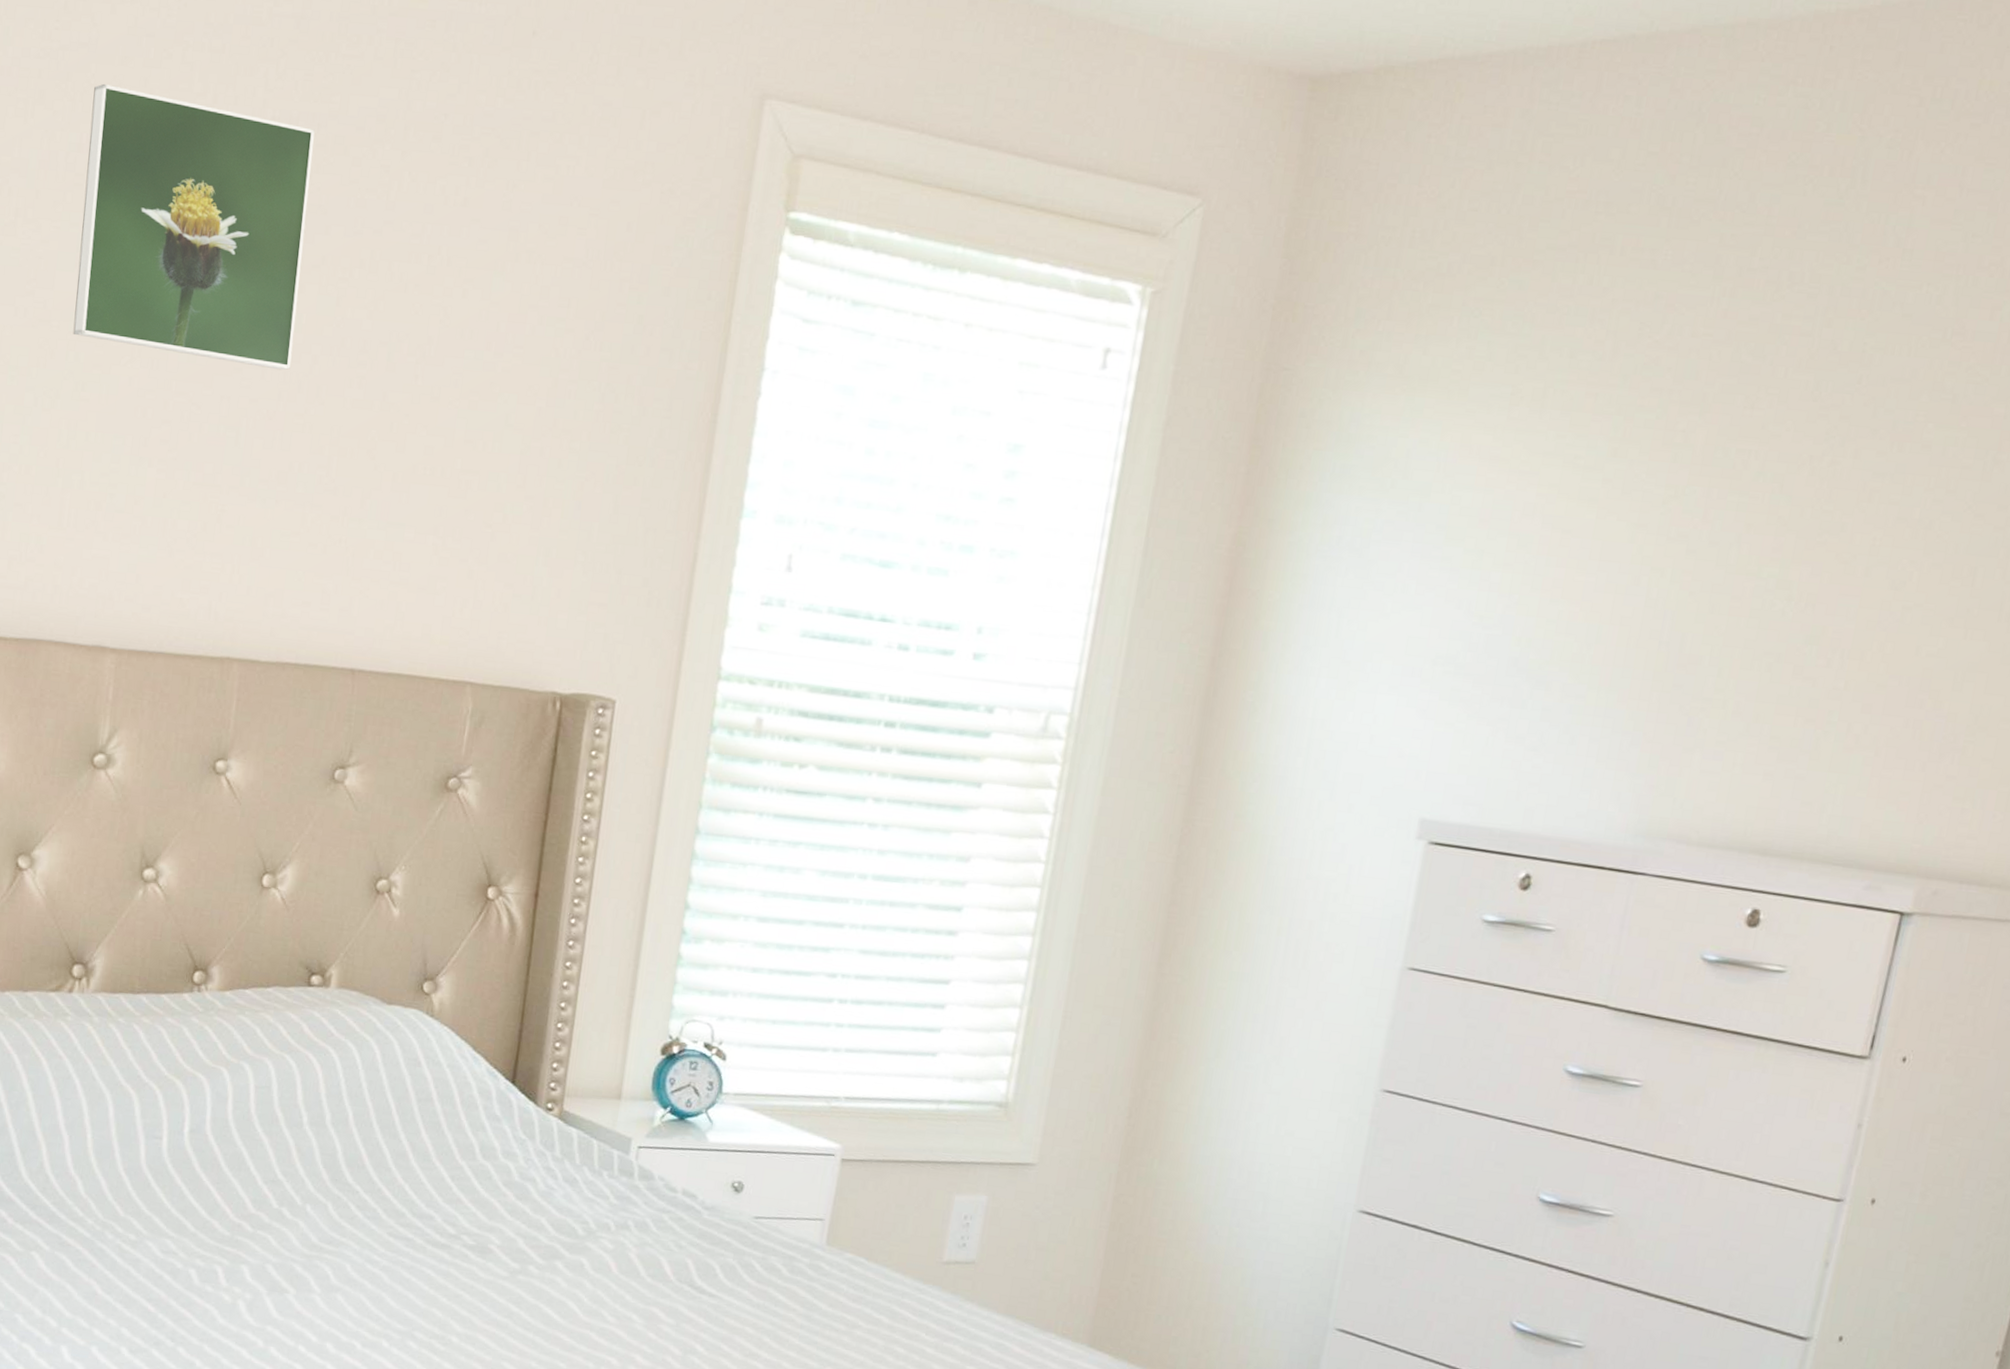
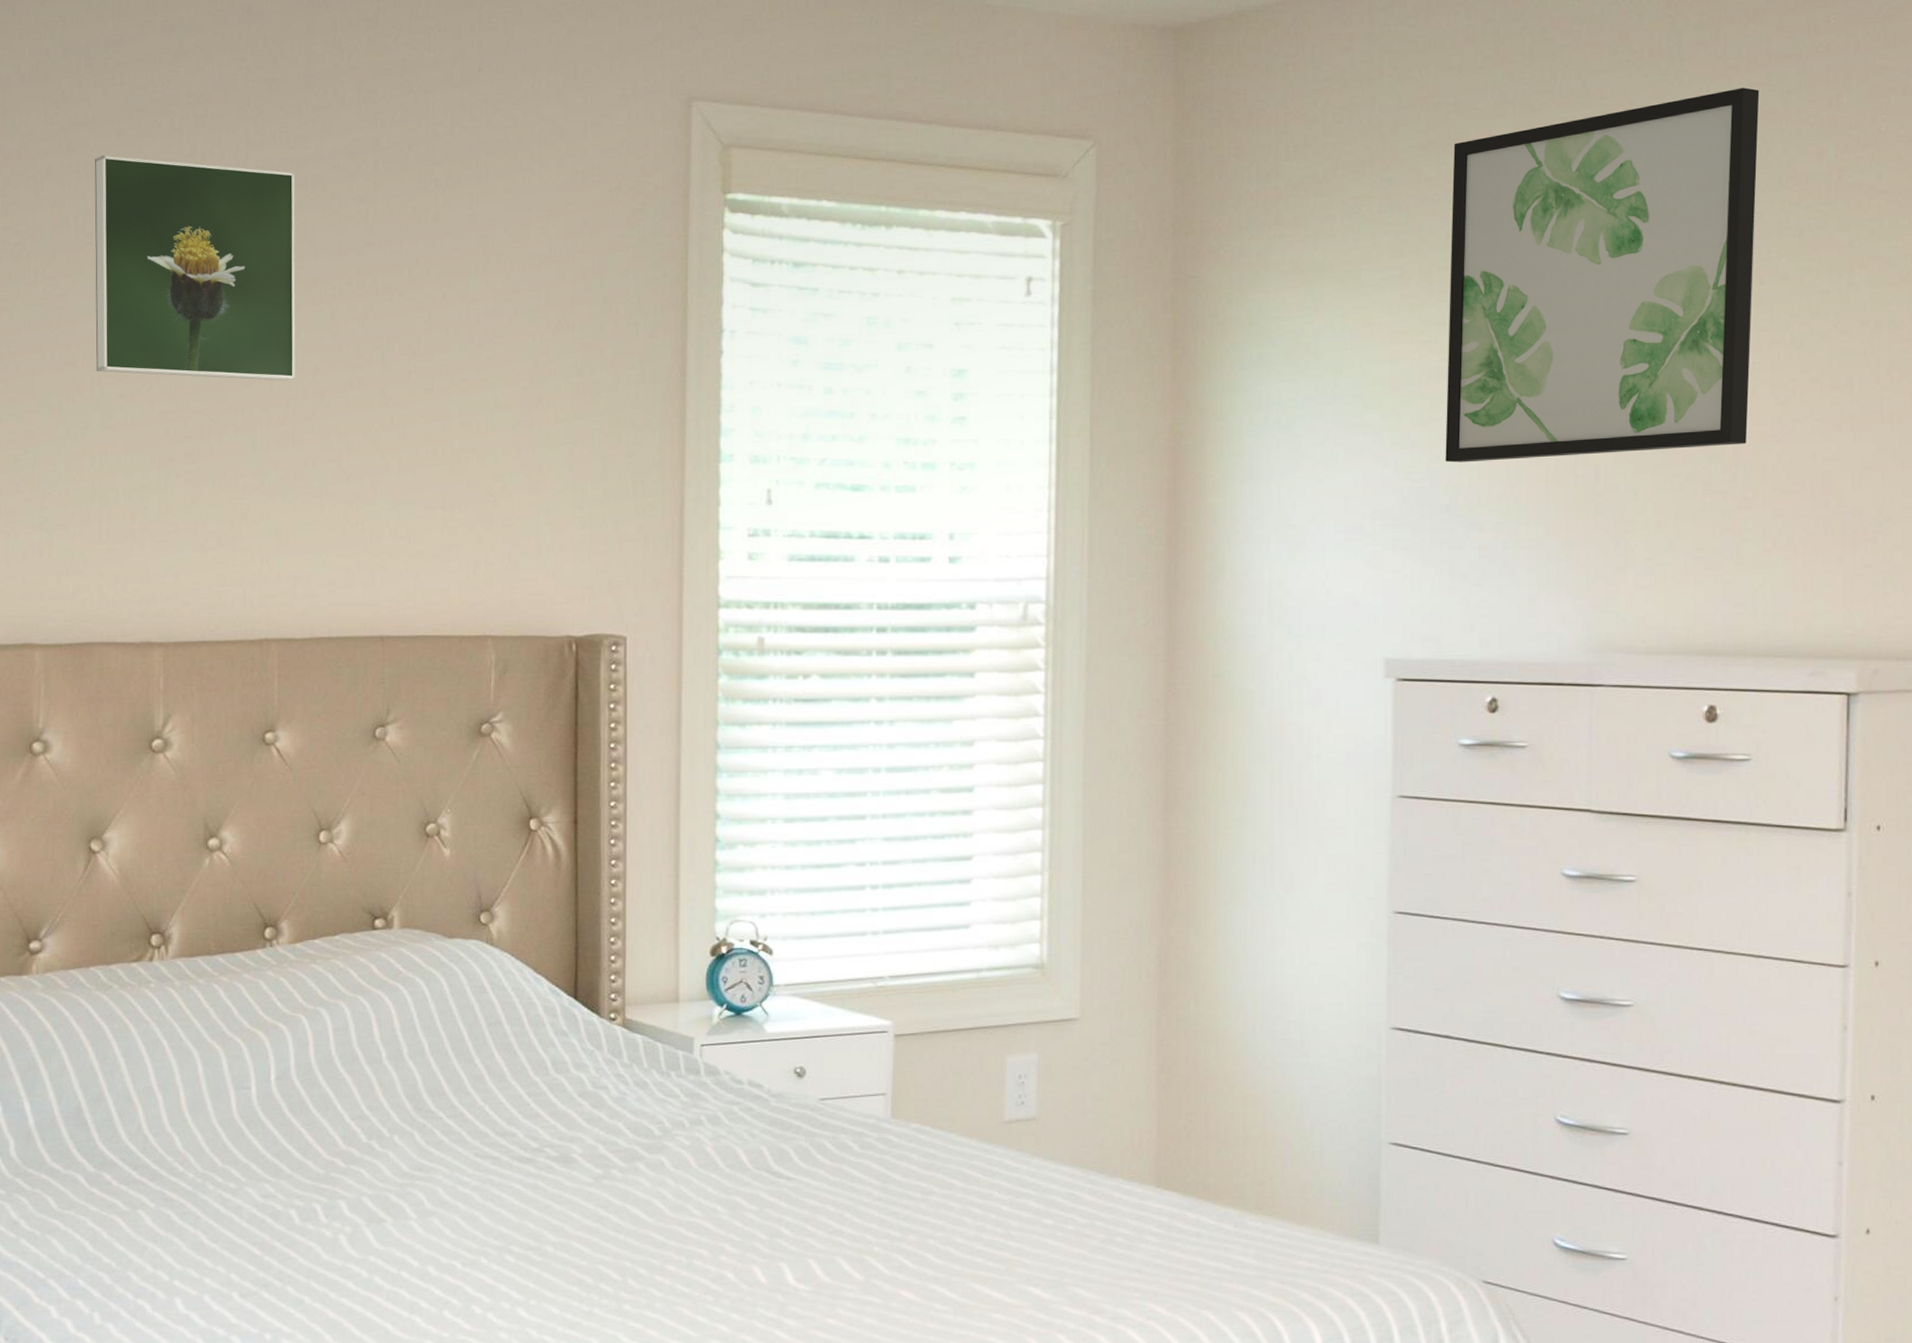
wall art: none [1523,222,1943,628] -> present [1445,87,1760,463]

